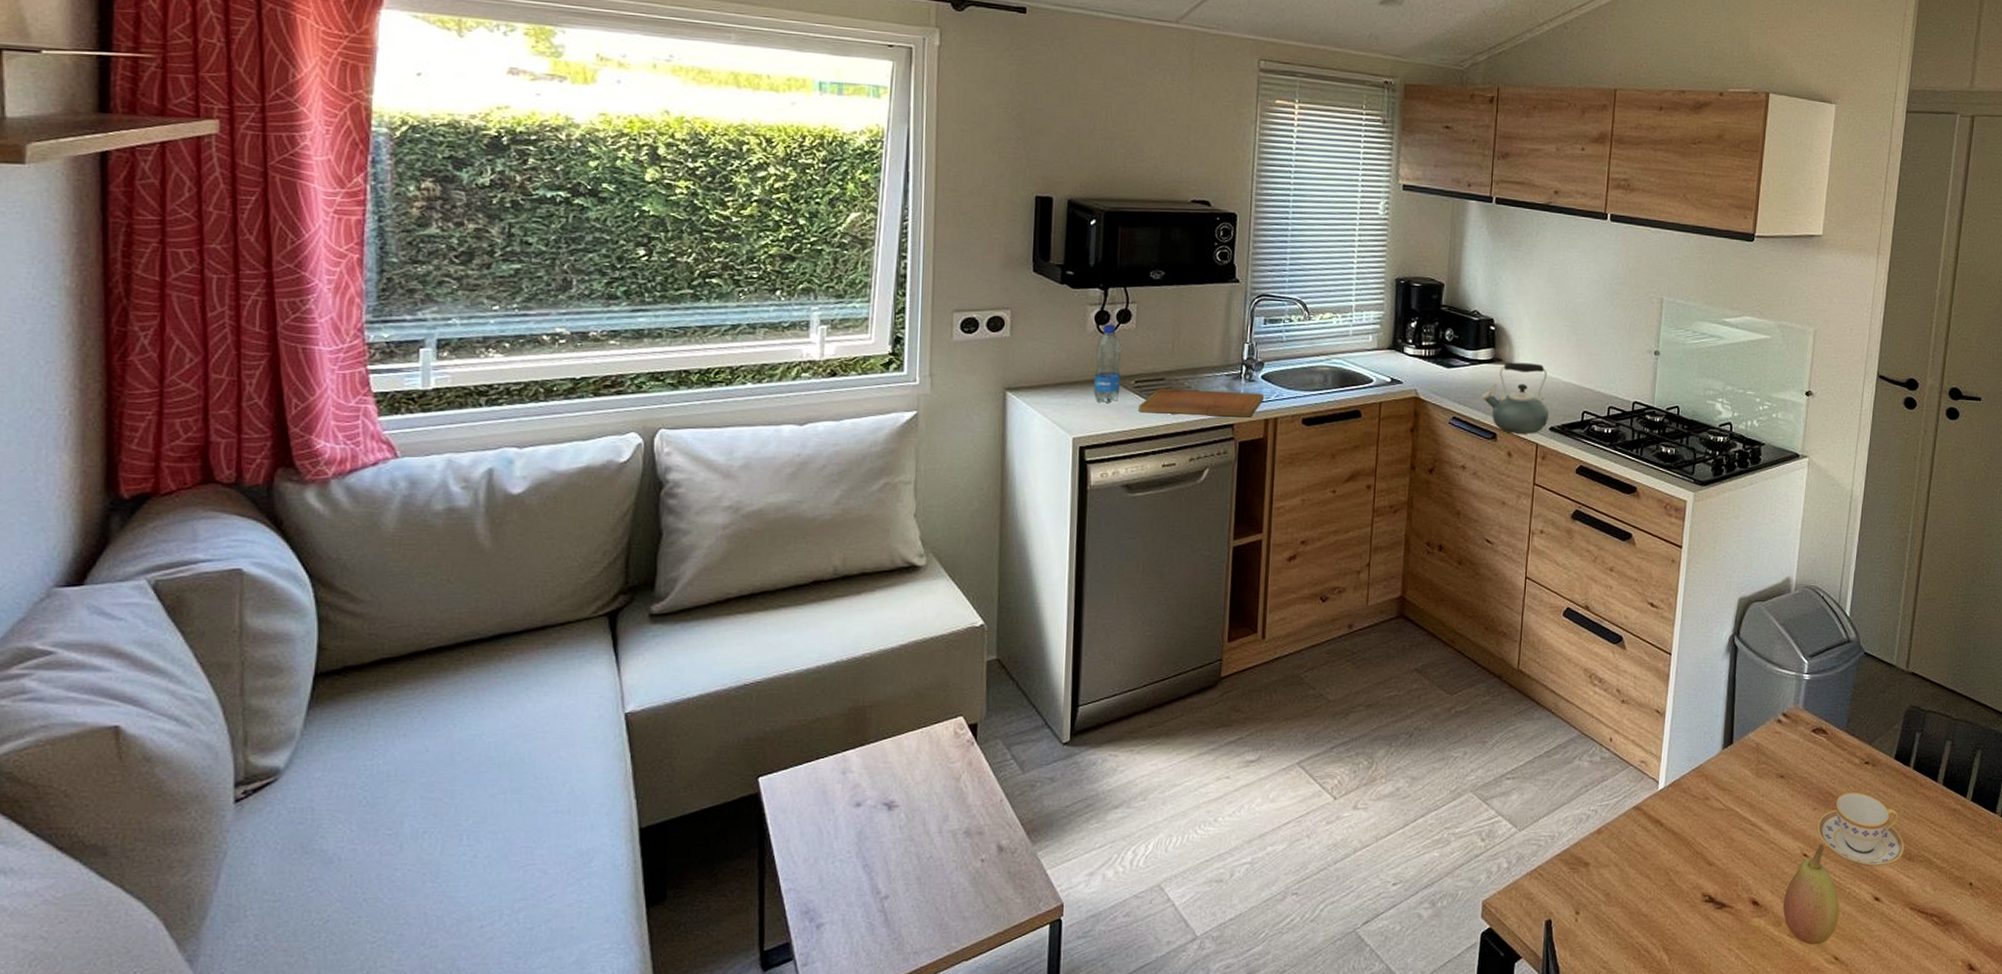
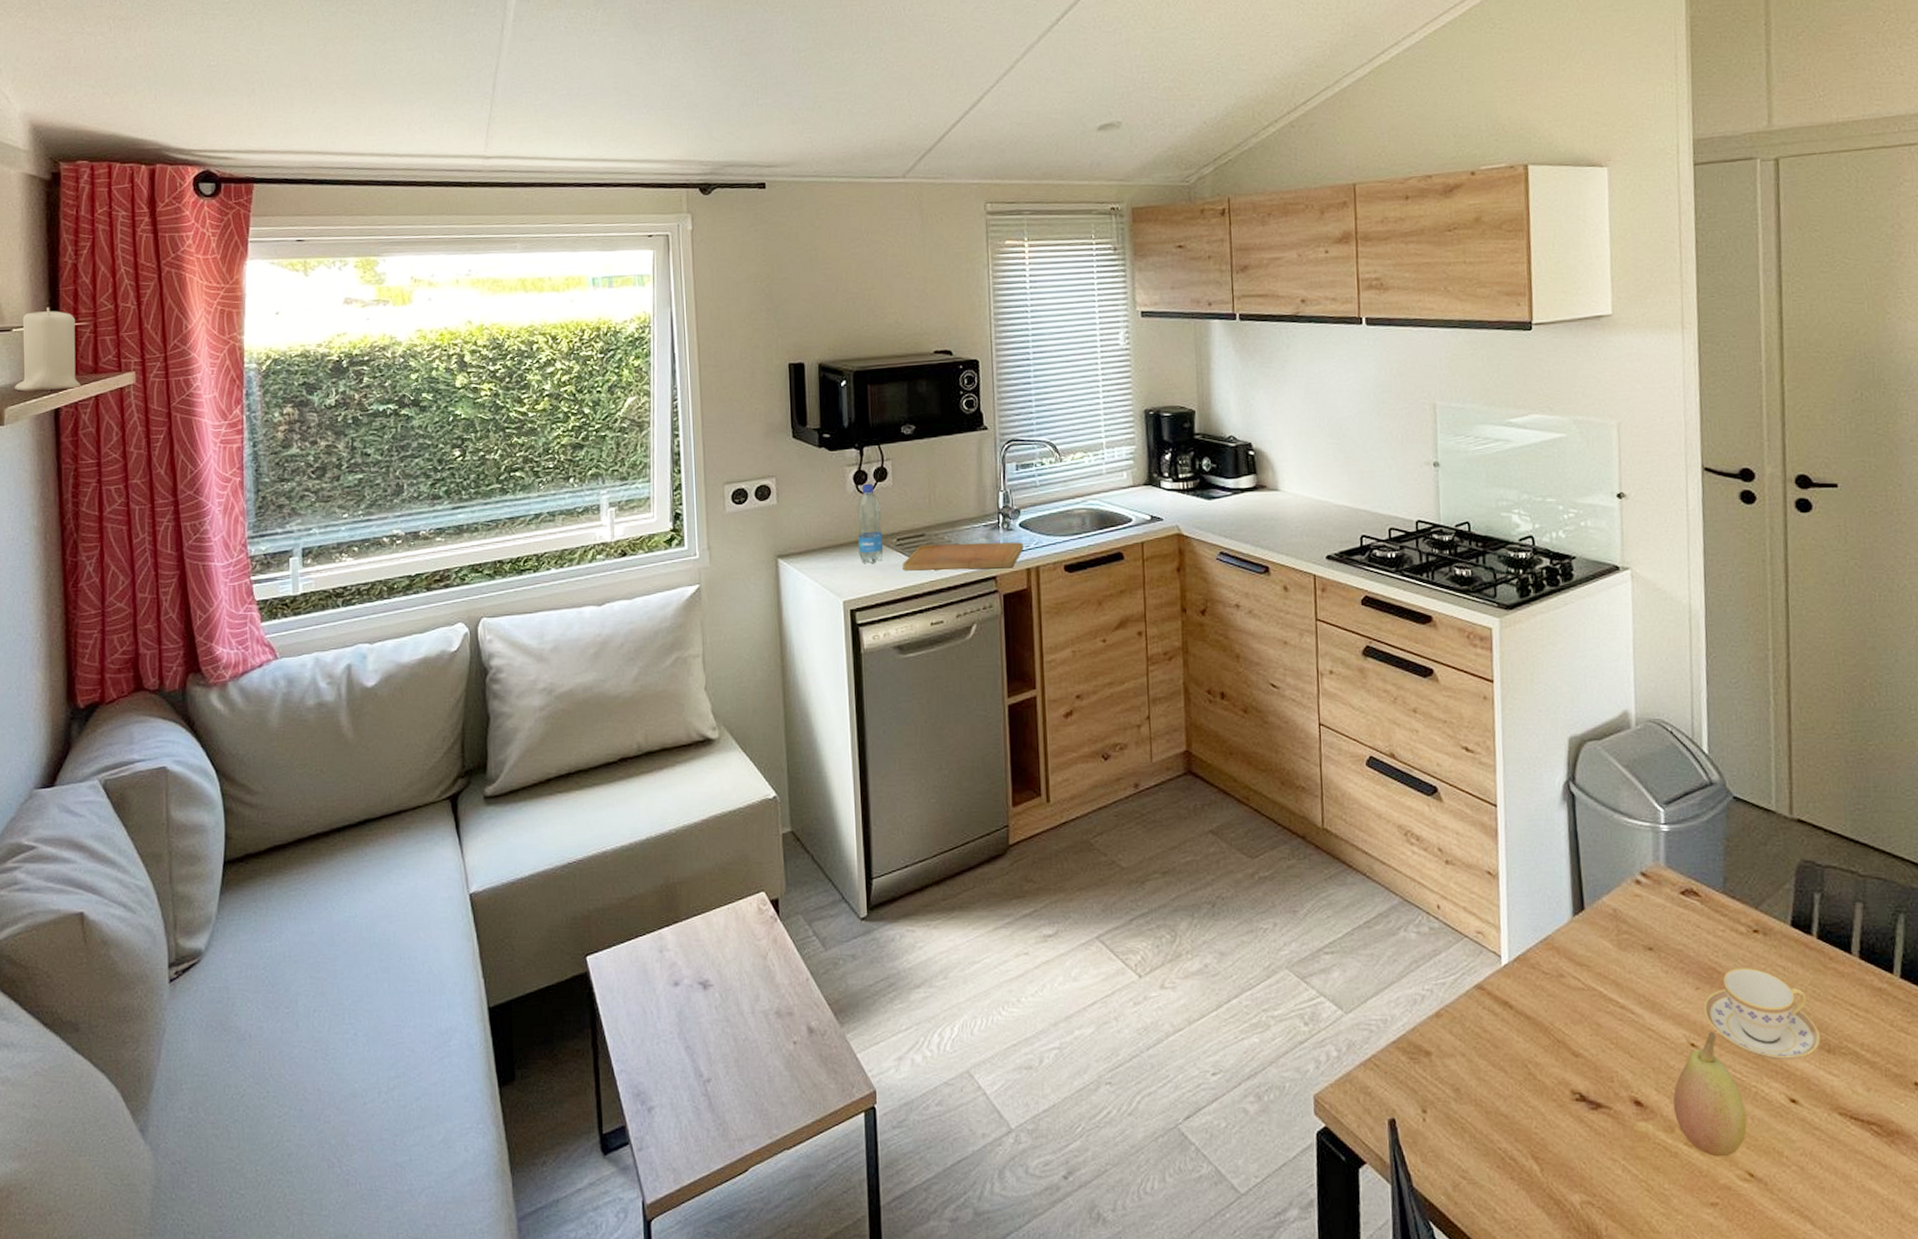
candle: none [42,30,141,131] -> present [14,307,81,392]
kettle: present [1482,362,1550,434] -> none [1248,487,1325,565]

